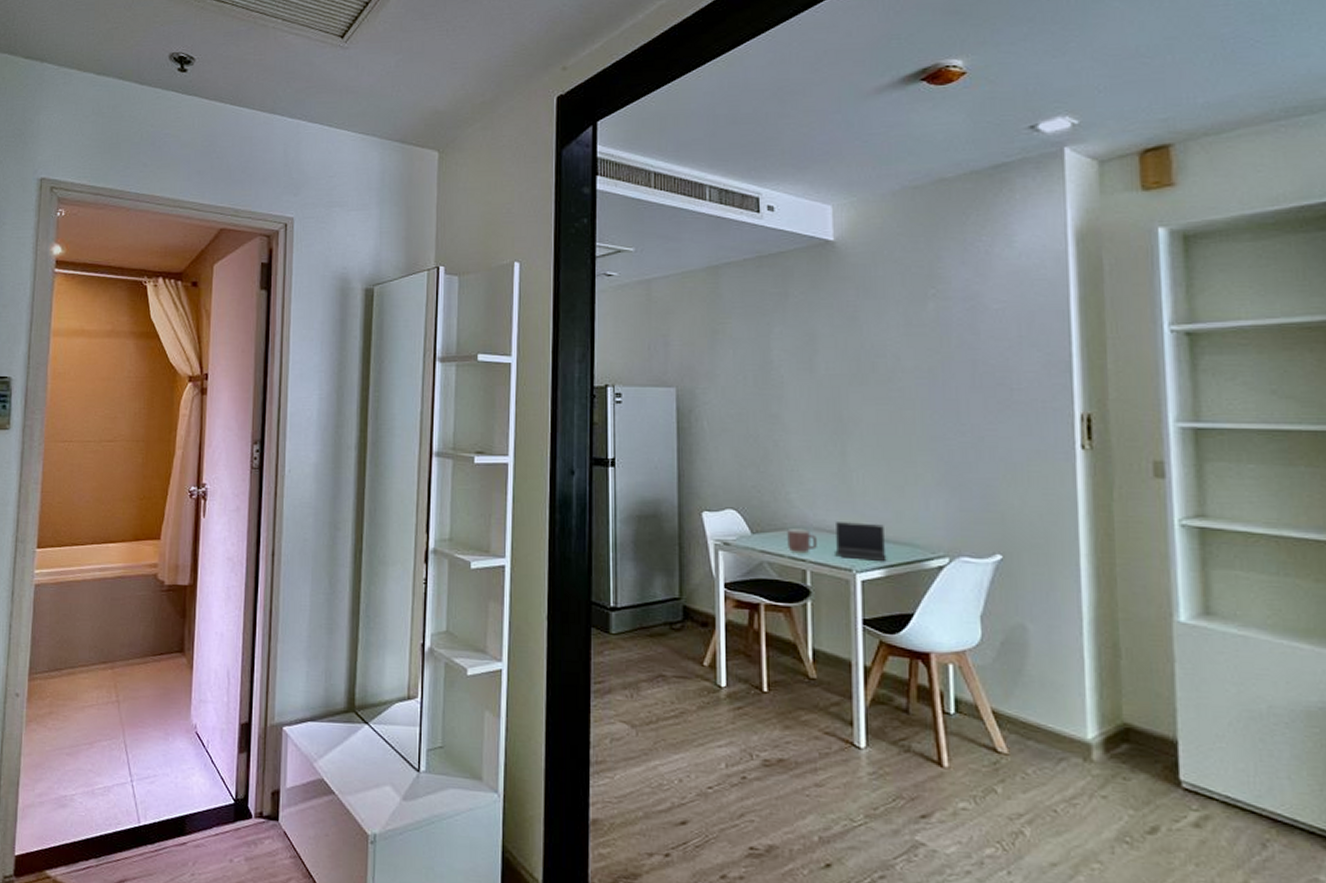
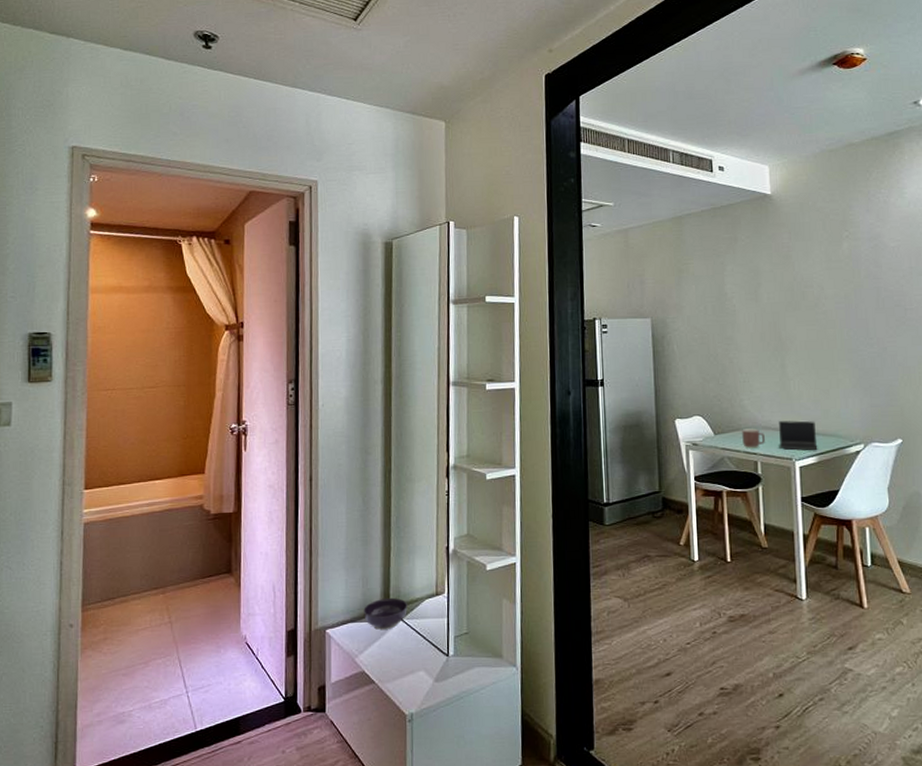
bowl: none [325,696,376,733] -> present [364,597,408,630]

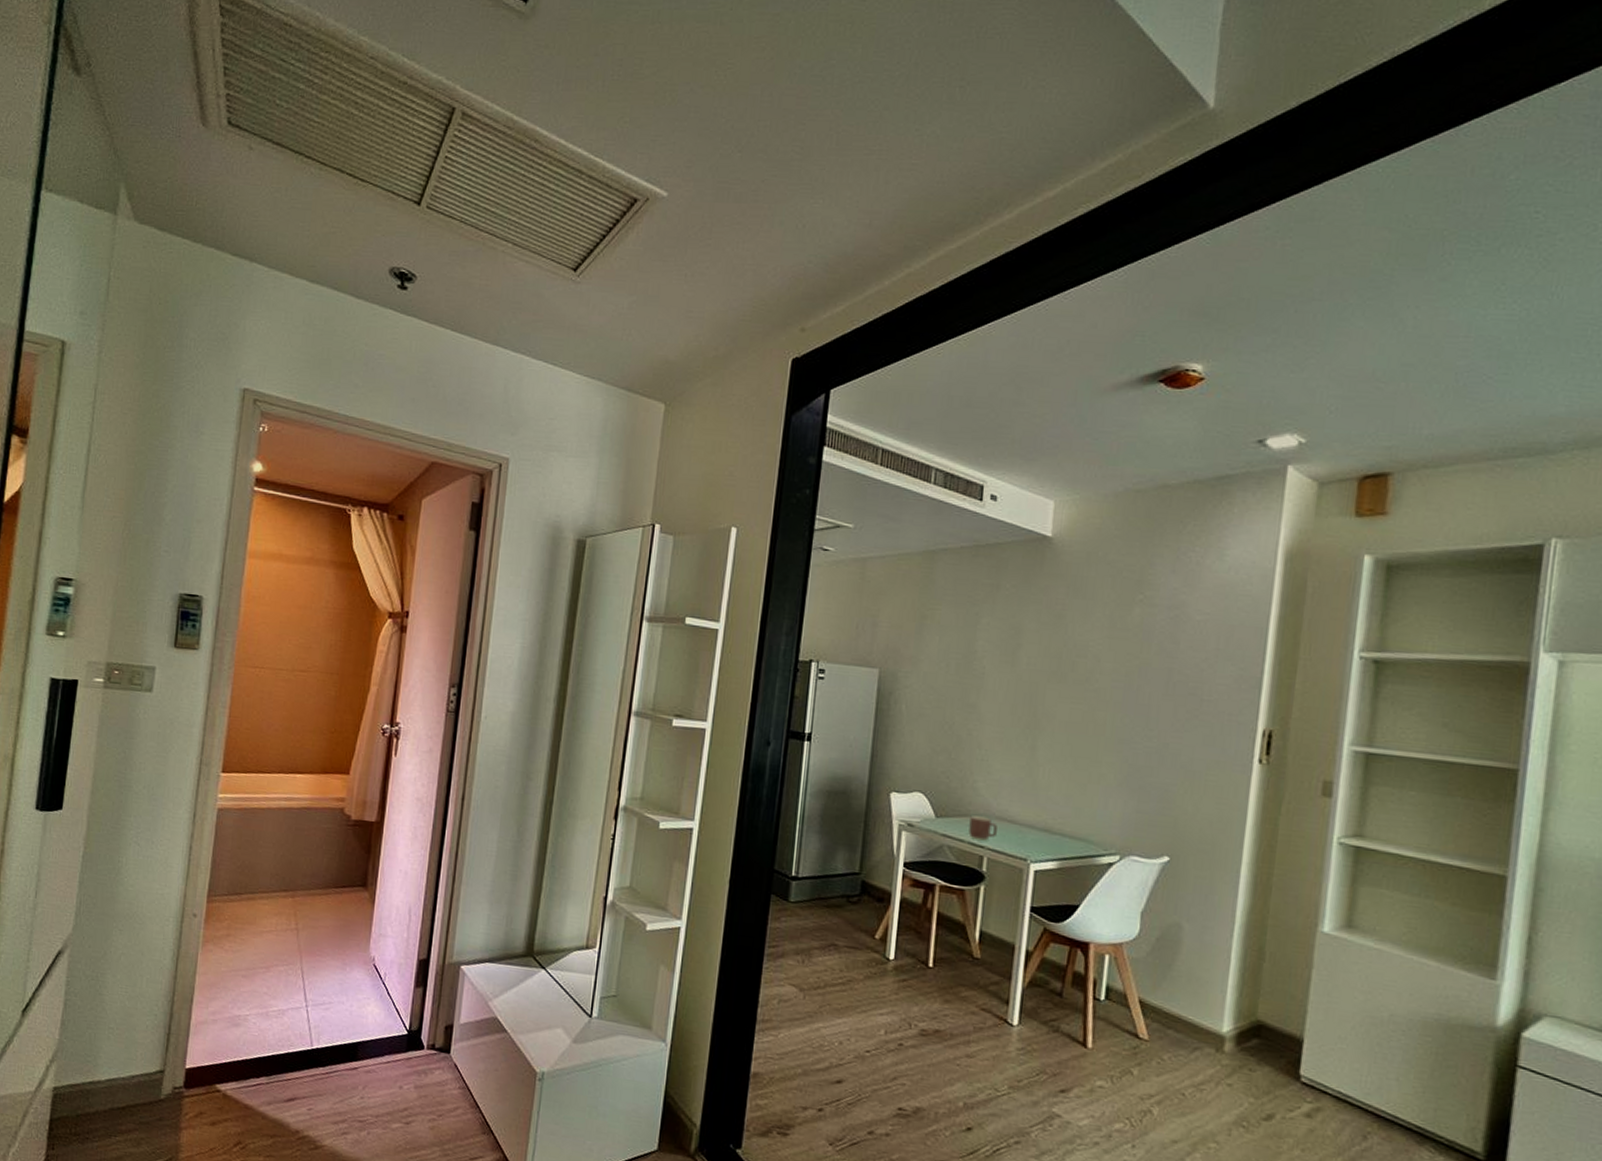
bowl: present [364,597,408,630] -> none [503,942,554,977]
laptop computer: present [779,420,818,450] -> none [1013,813,1063,854]

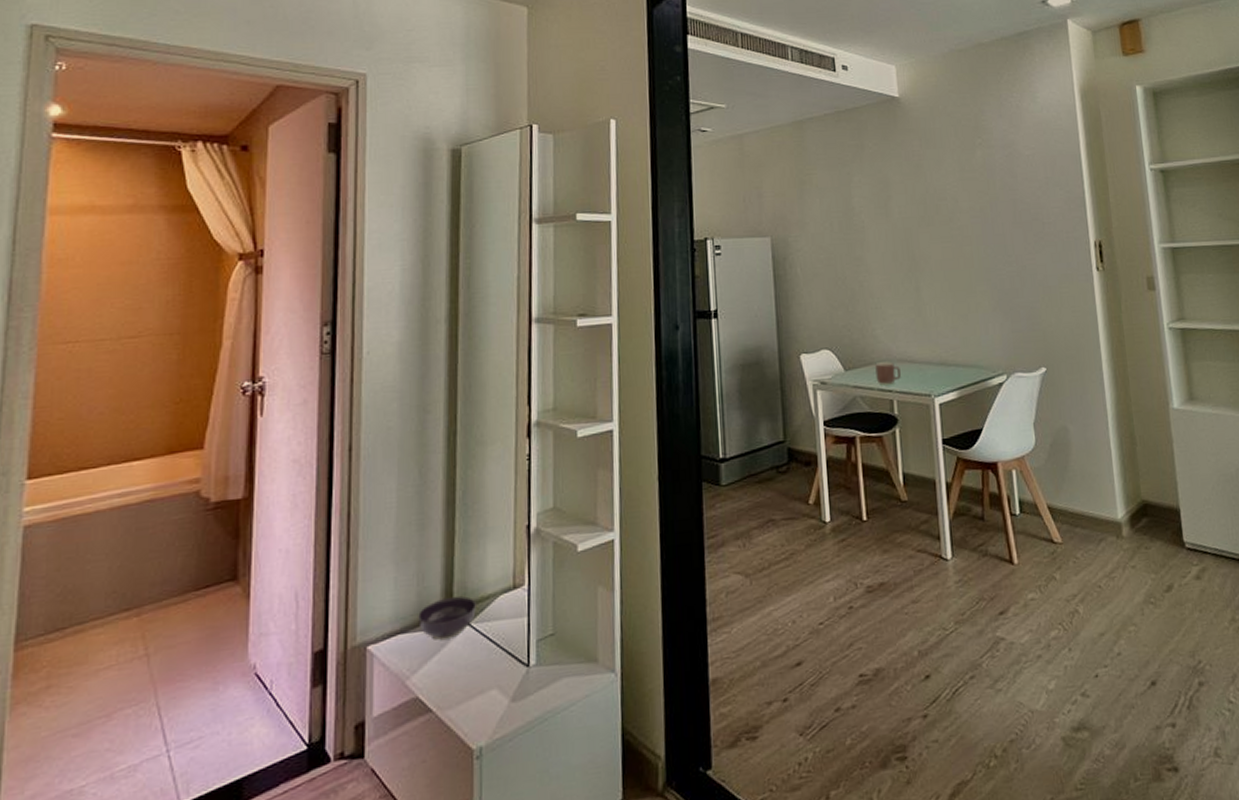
bowl: none [503,942,554,977] -> present [418,596,477,640]

